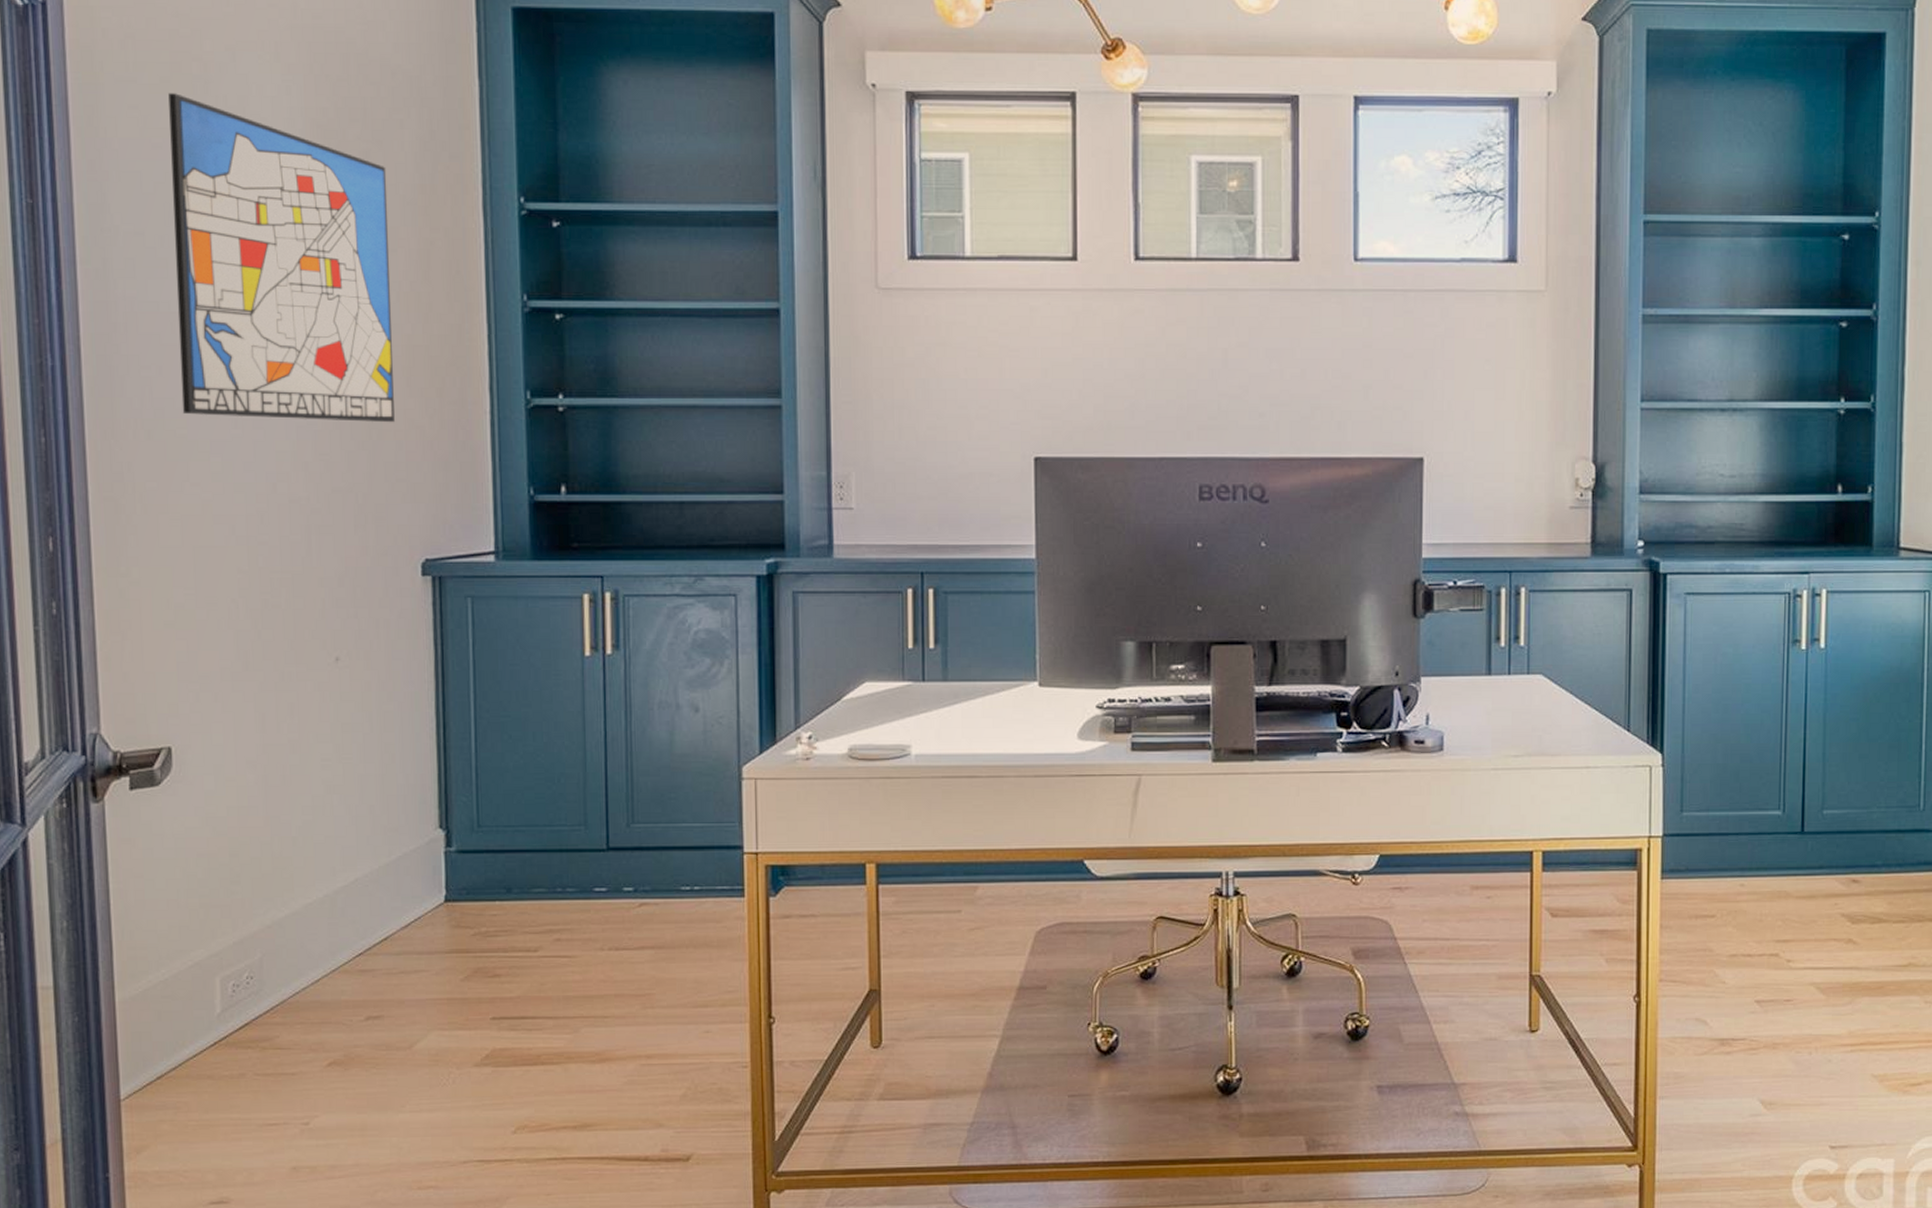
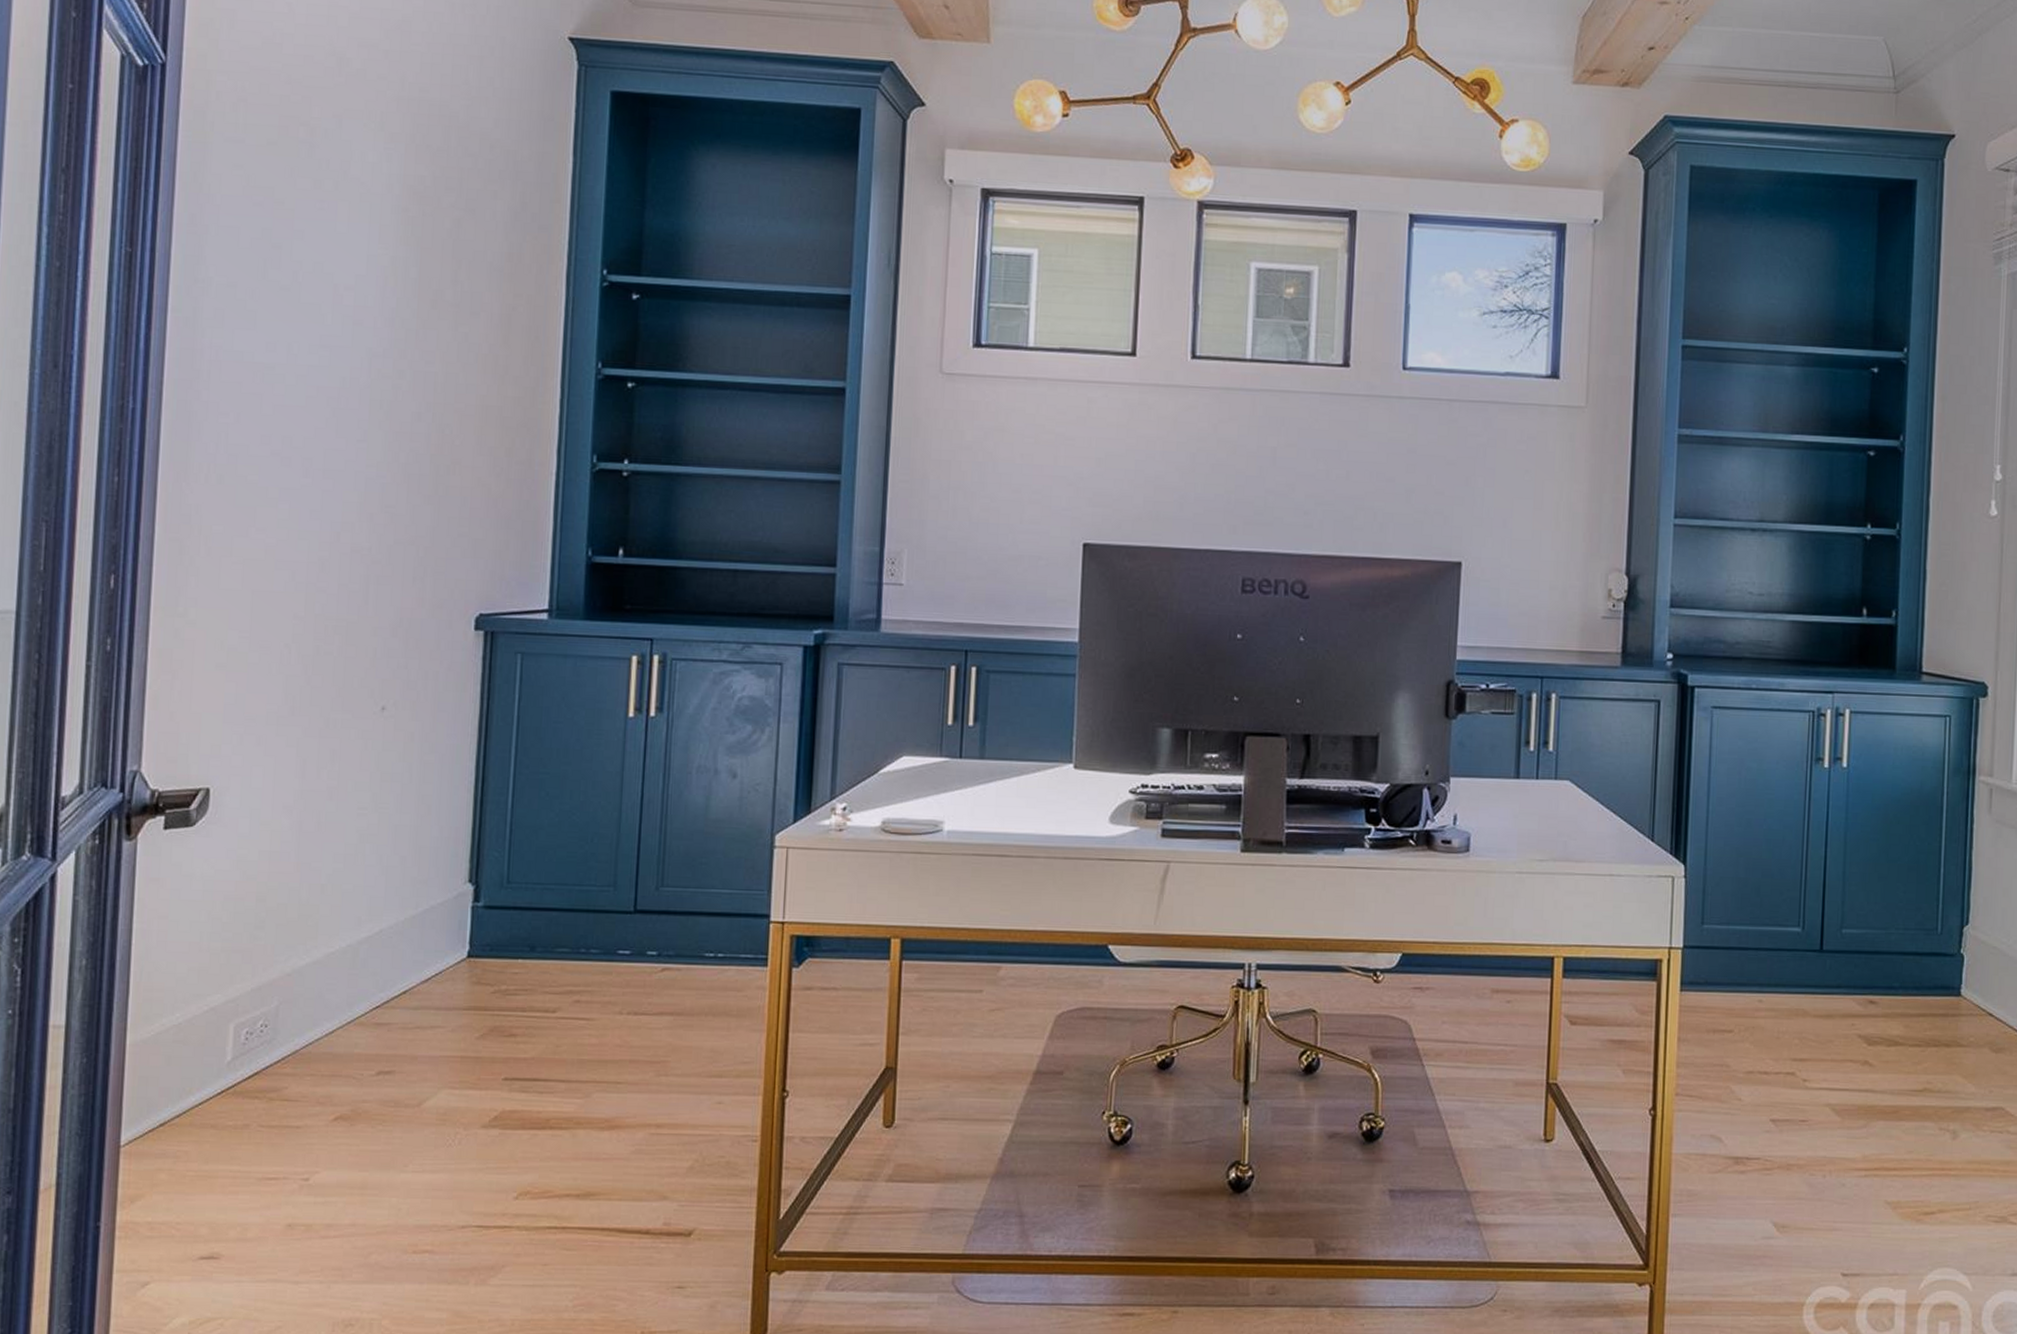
wall art: present [168,93,395,423] -> none [255,155,477,480]

